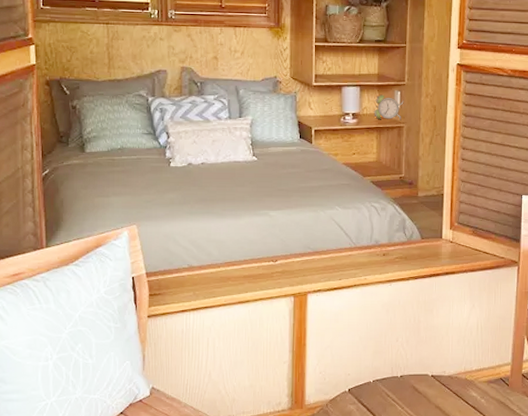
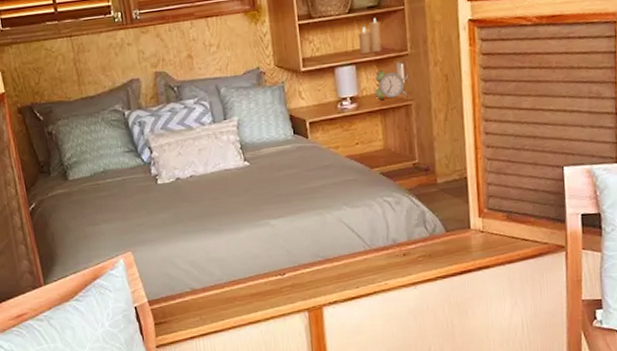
candle: none [364,50,385,79] -> present [357,18,383,54]

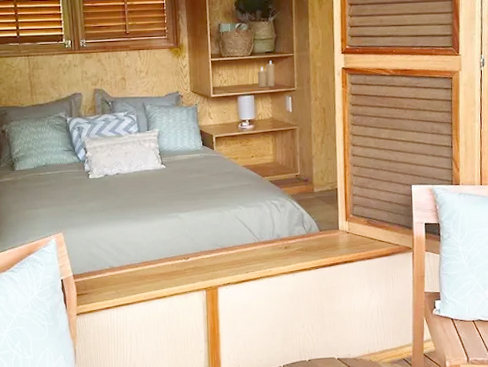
alarm clock: present [375,70,409,100] -> none [268,101,295,124]

